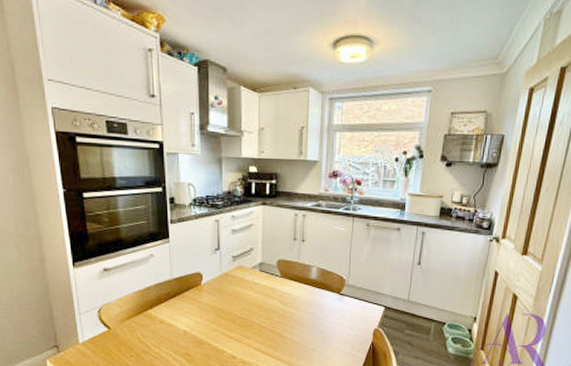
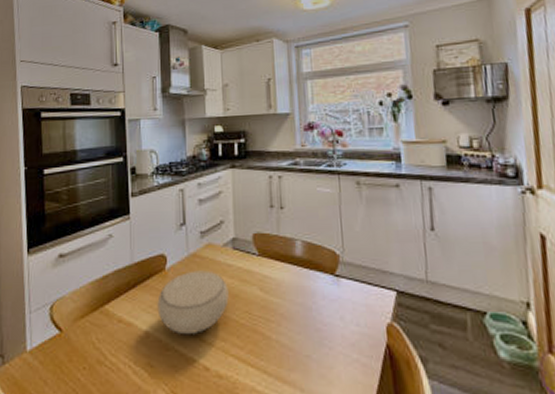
bowl: none [194,286,254,333] -> present [157,270,229,334]

